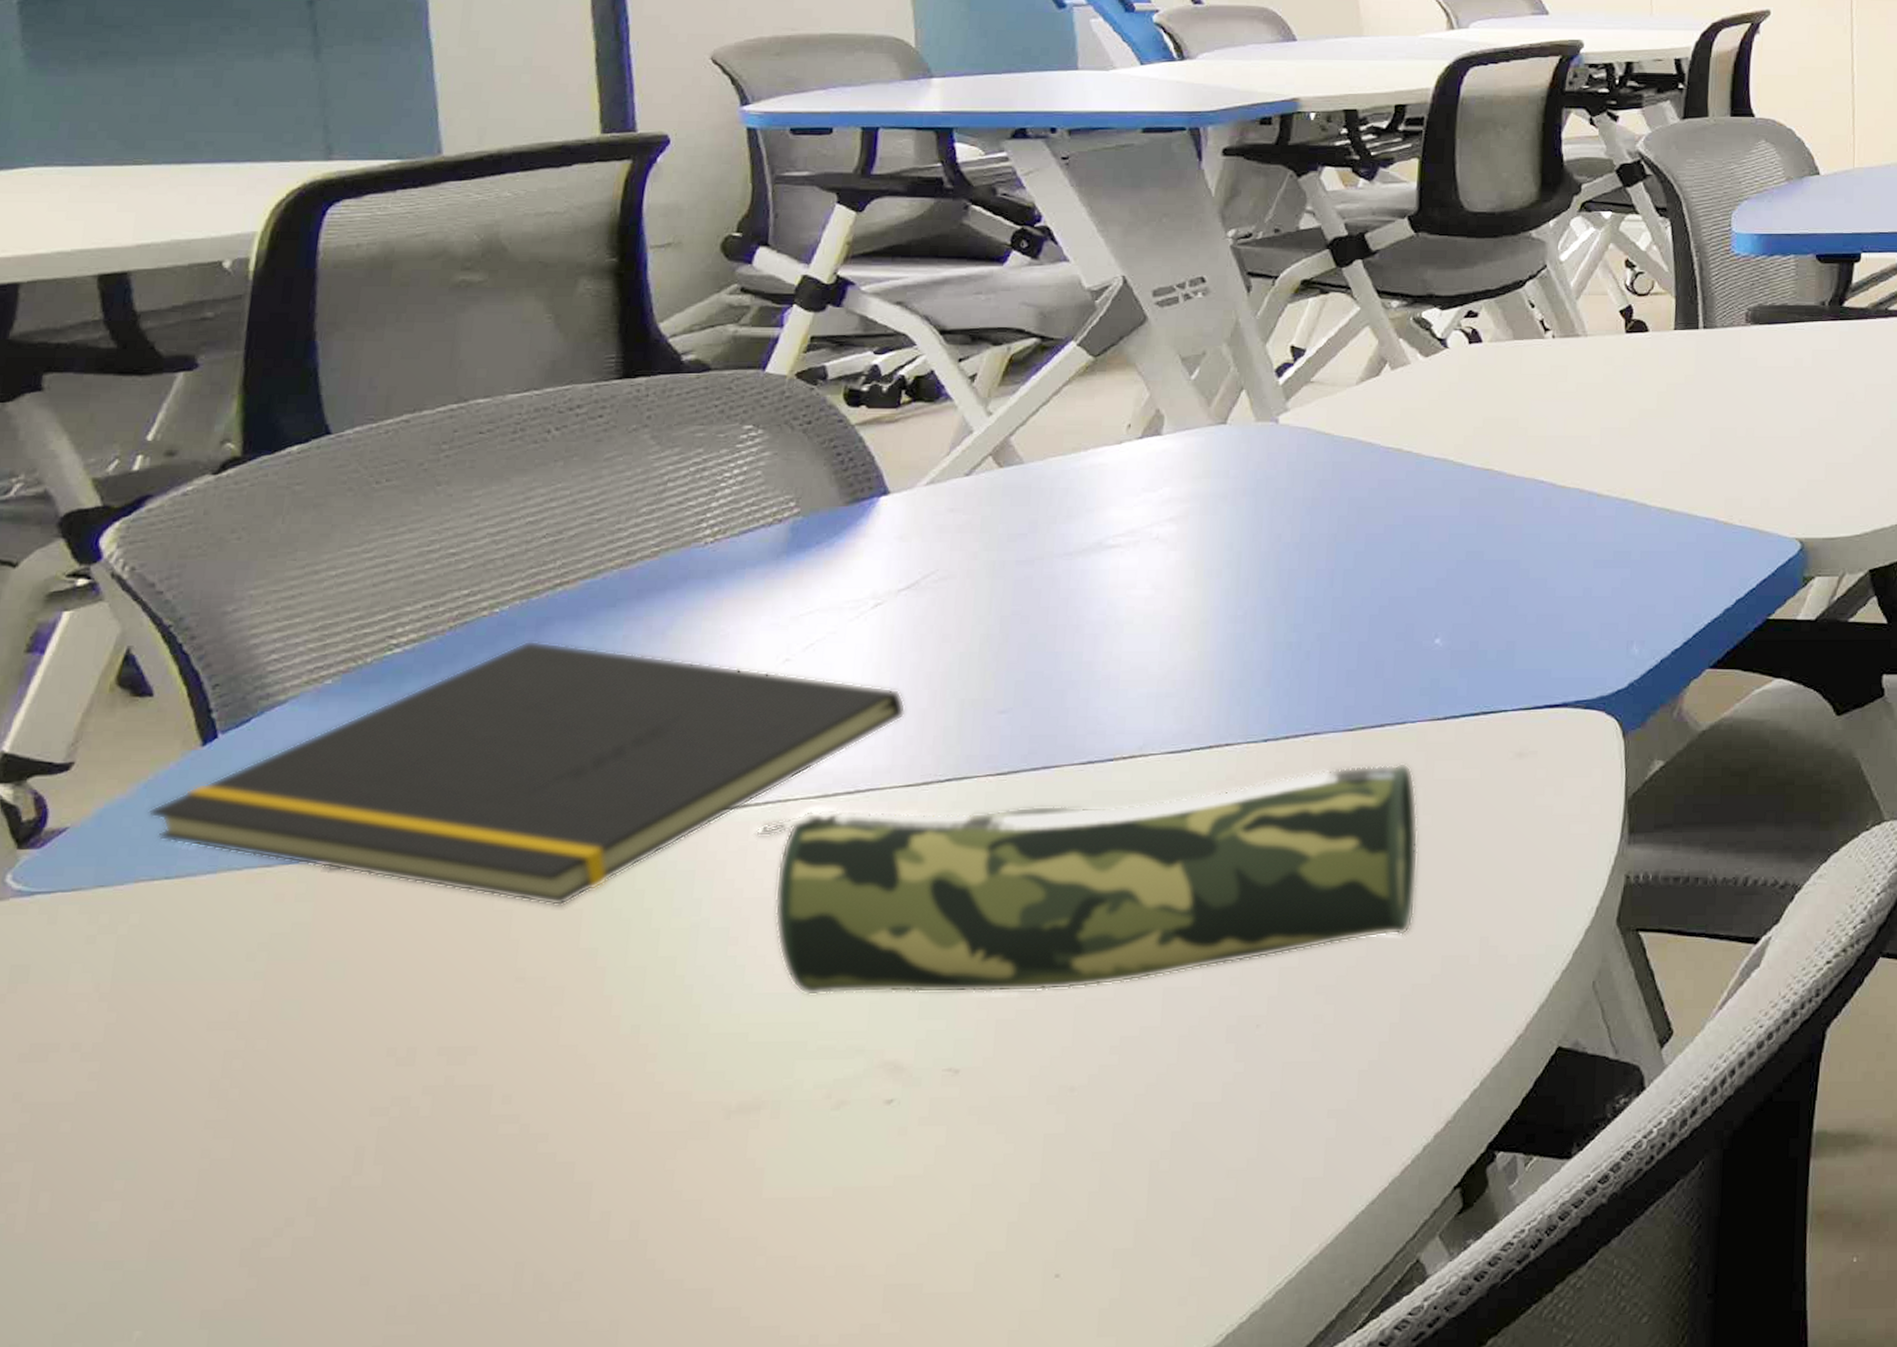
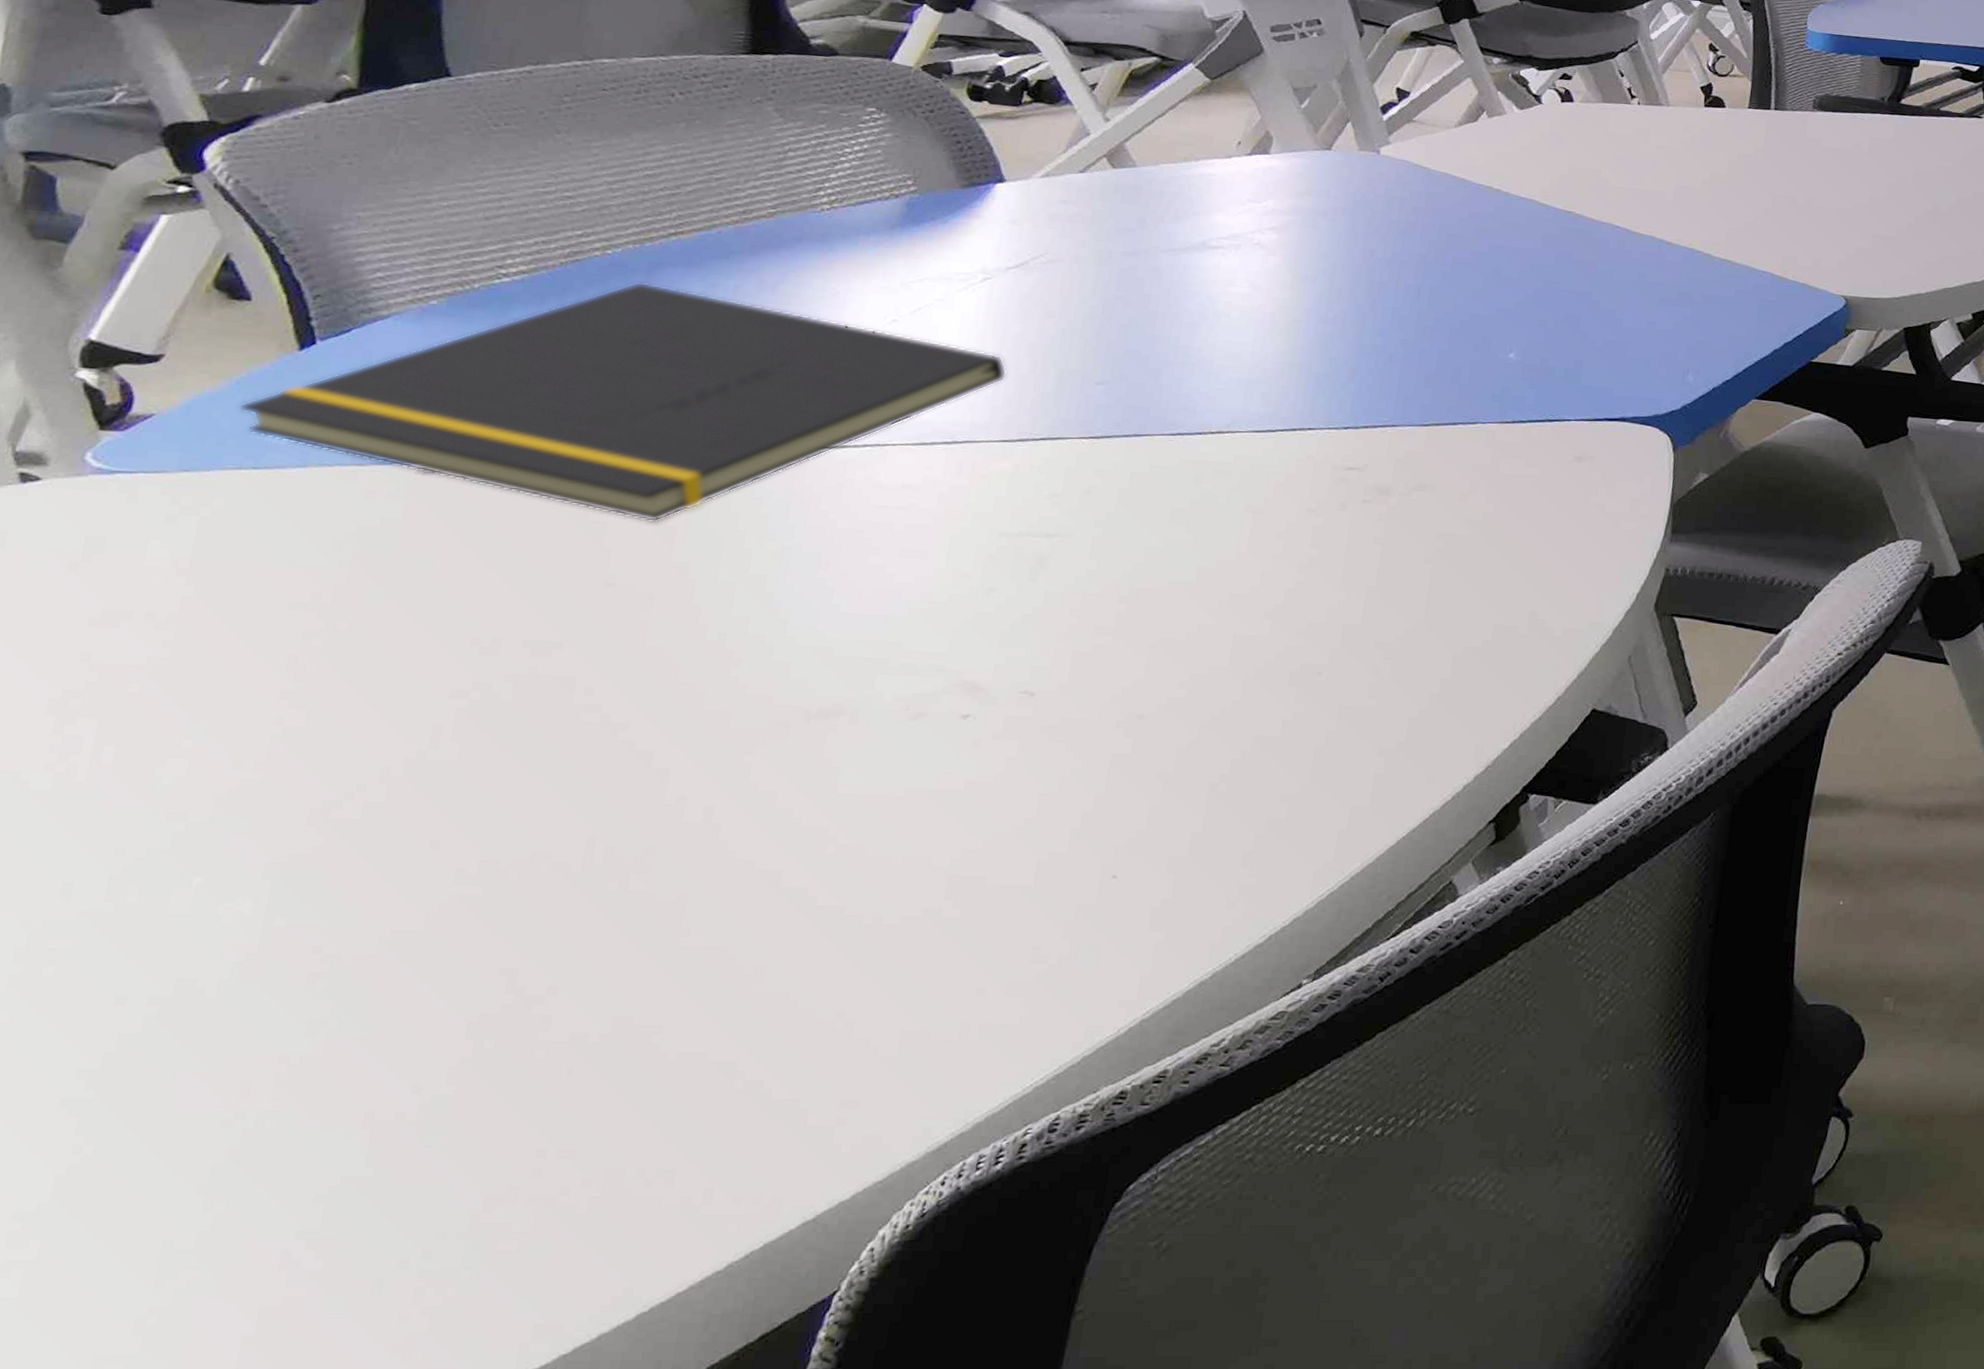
pencil case: present [756,762,1419,996] -> none [853,454,1482,630]

